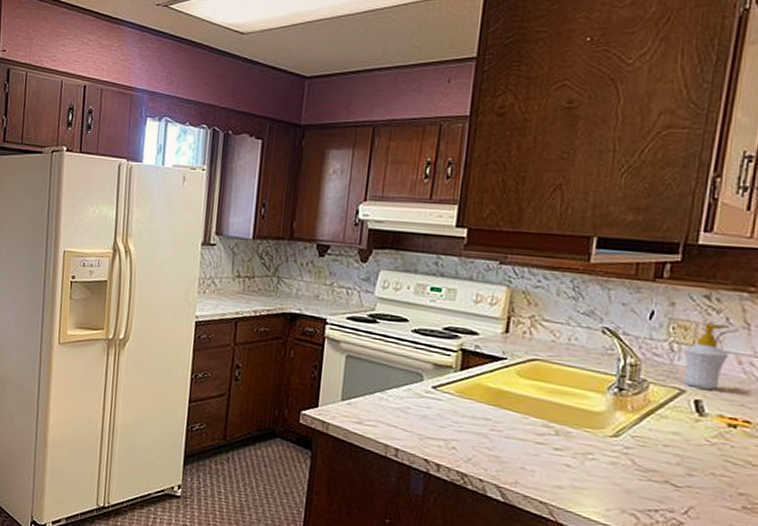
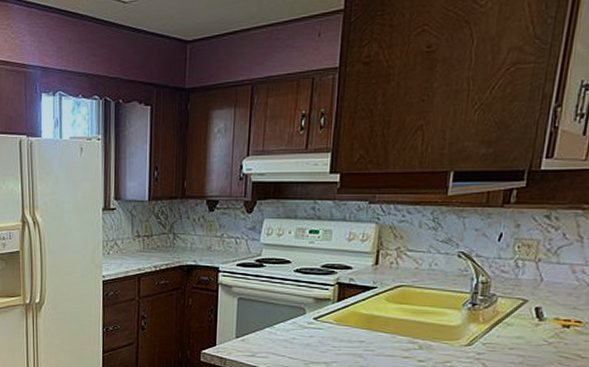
soap bottle: present [682,322,729,390] -> none [526,239,565,298]

